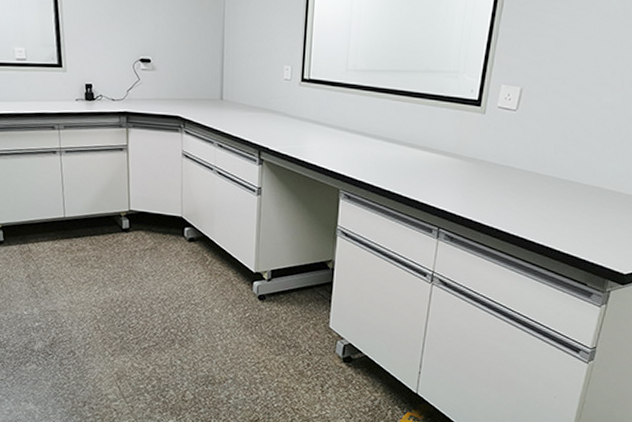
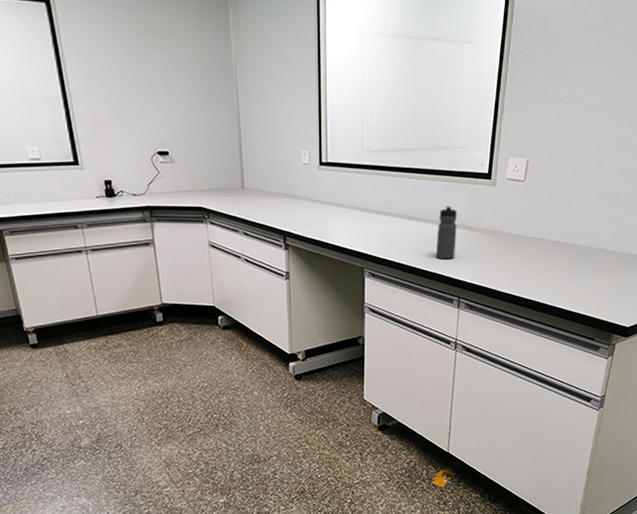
water bottle: none [416,131,442,187] -> present [435,206,457,260]

